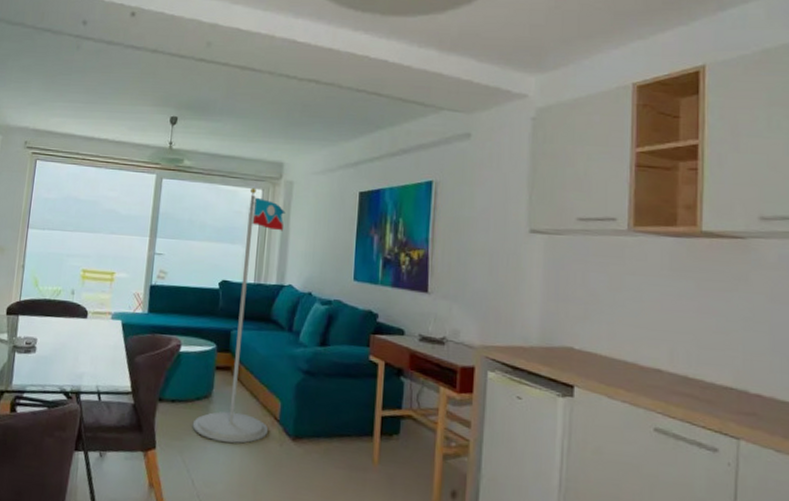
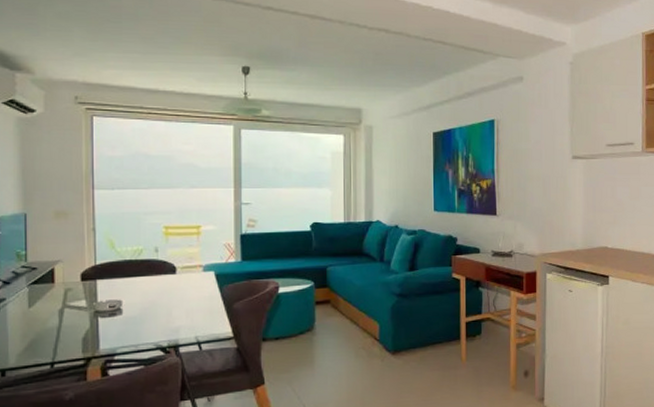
flag: present [192,187,286,444] -> none [298,133,370,367]

